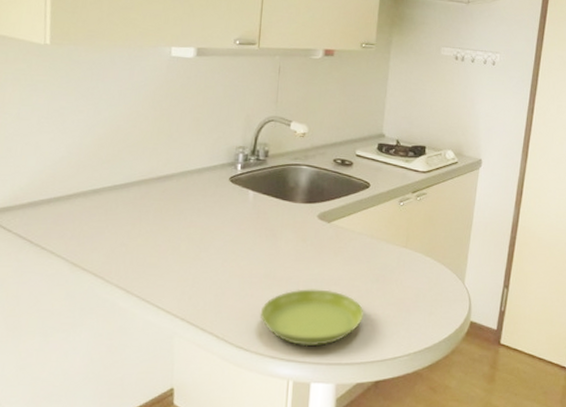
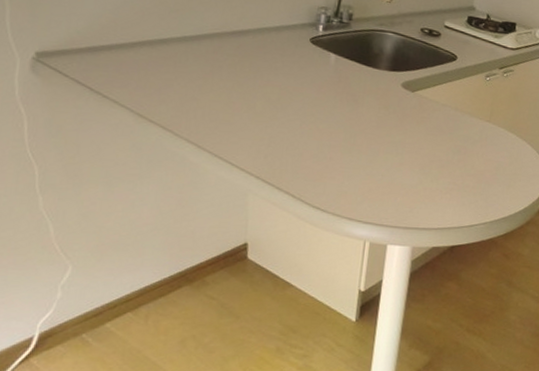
saucer: present [259,289,364,347] -> none [338,155,444,211]

